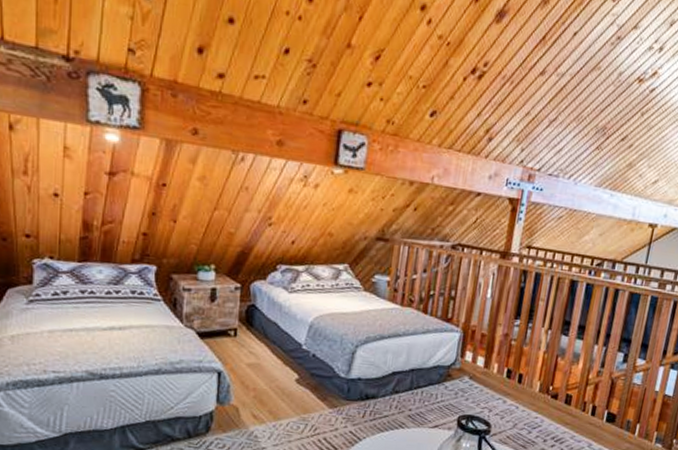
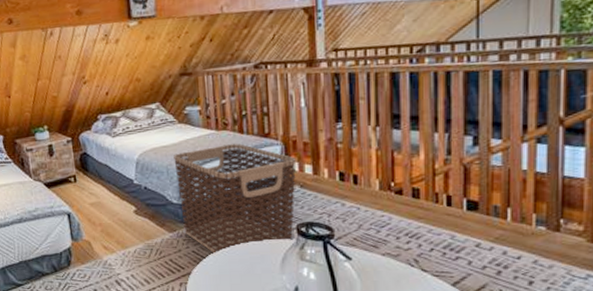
clothes hamper: none [346,322,472,438] -> present [173,143,296,255]

